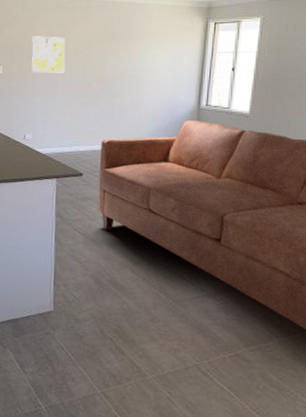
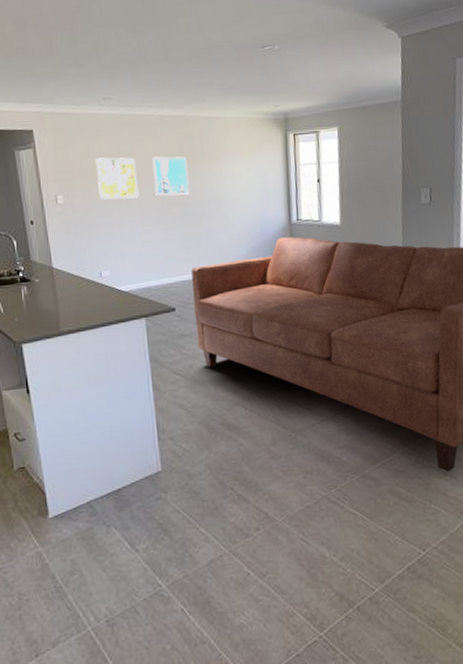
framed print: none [79,38,110,73] -> present [152,156,189,197]

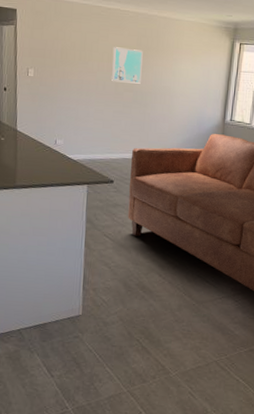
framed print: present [95,157,139,200] -> none [64,41,99,81]

